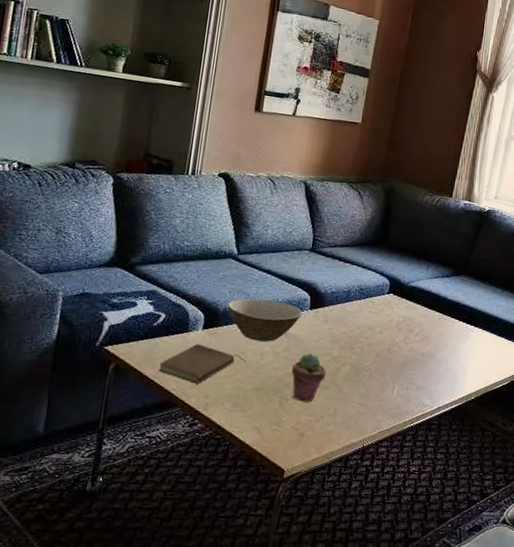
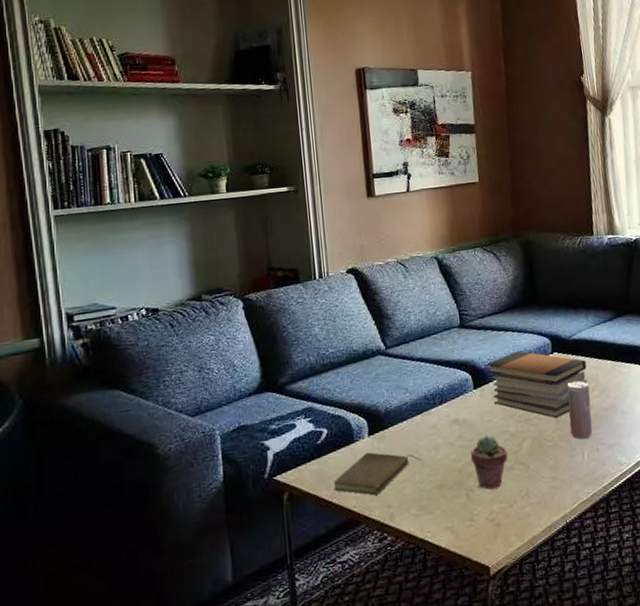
bowl: present [227,298,302,342] -> none [387,388,467,436]
book stack: none [326,284,417,352] -> present [486,351,588,418]
beverage can: none [387,323,414,376] -> present [567,380,593,439]

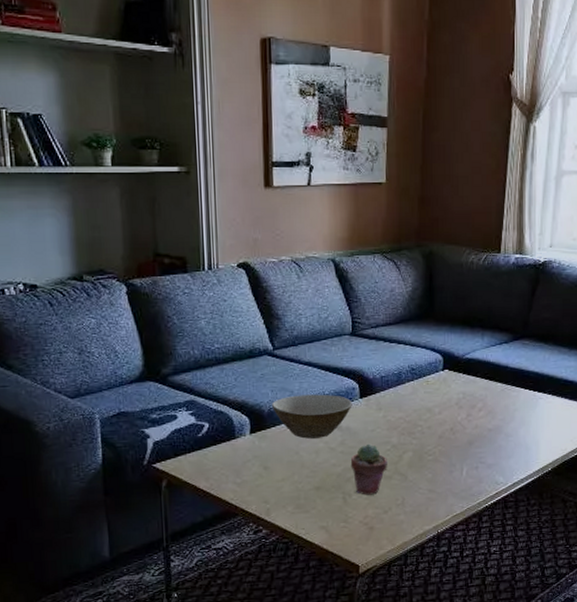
book: present [333,452,422,496] -> none [212,449,302,491]
bowl: none [387,388,467,436] -> present [271,394,352,439]
book stack: present [486,351,588,418] -> none [375,365,476,434]
beverage can: present [567,380,593,439] -> none [452,399,476,456]

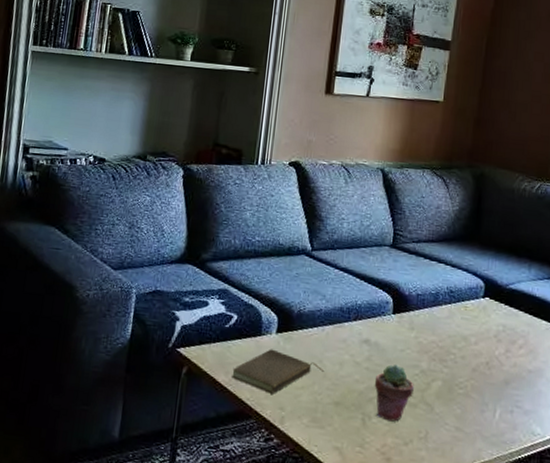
book: none [212,449,302,491] -> present [232,349,325,394]
bowl: present [271,394,352,439] -> none [301,300,384,350]

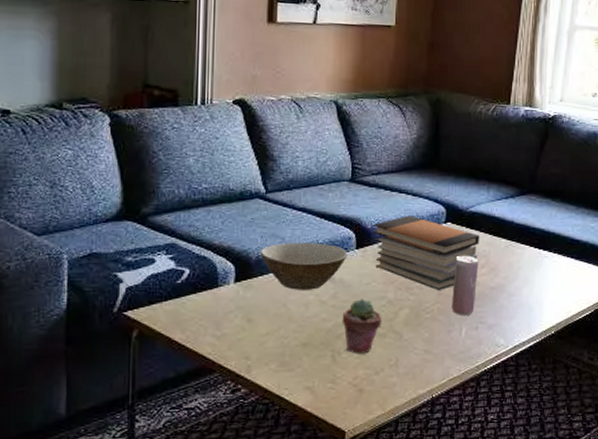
book: present [232,349,325,394] -> none [189,299,290,345]
bowl: none [301,300,384,350] -> present [259,242,348,290]
book stack: none [410,286,519,367] -> present [373,215,480,290]
beverage can: none [486,332,517,397] -> present [451,255,479,315]

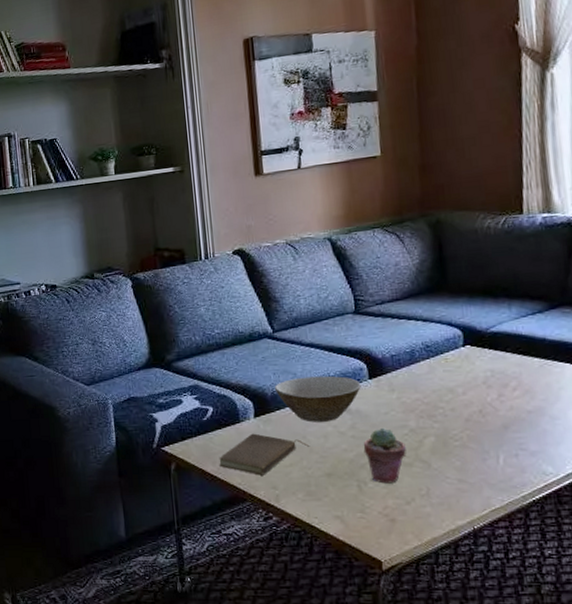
book: none [189,299,290,345] -> present [219,433,310,476]
book stack: present [373,215,480,290] -> none [384,341,507,416]
beverage can: present [451,255,479,315] -> none [481,378,512,442]

